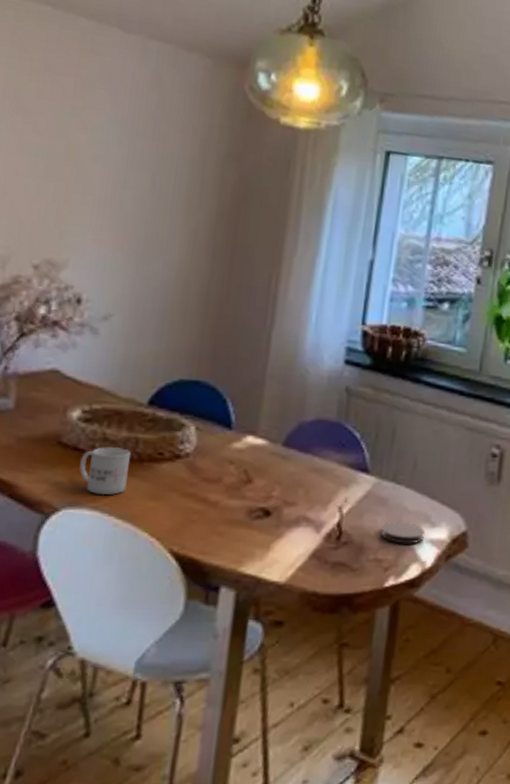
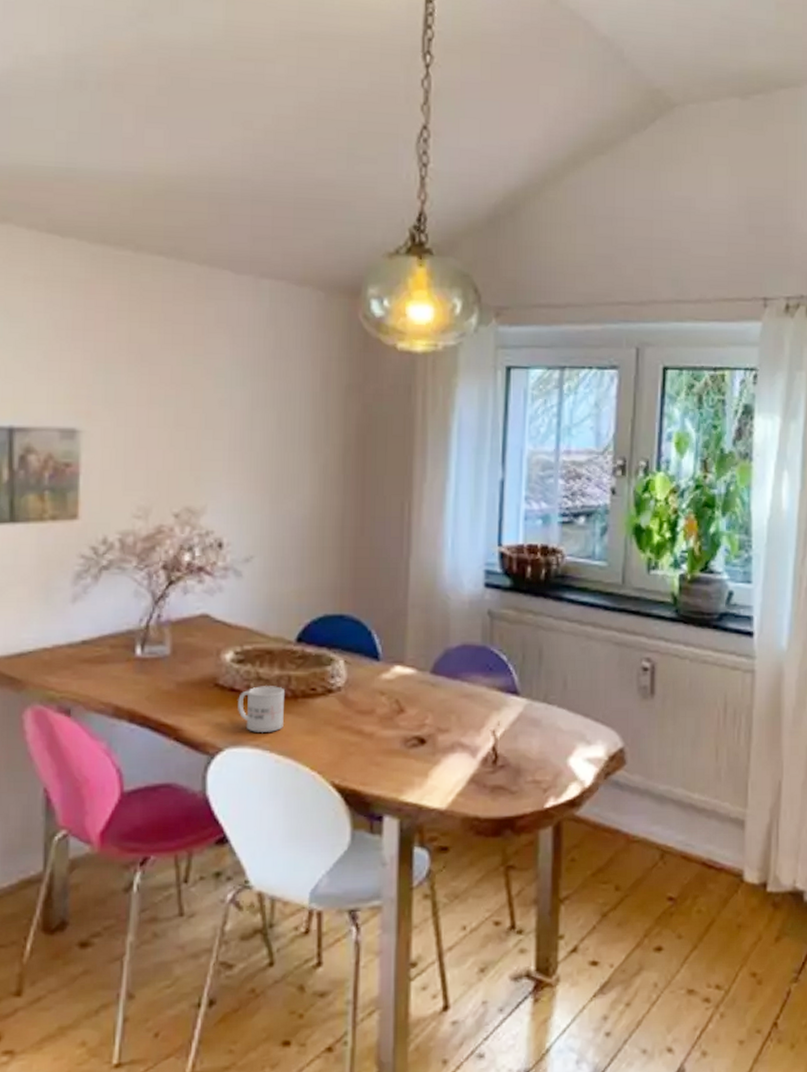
coaster: present [381,522,426,544] -> none [537,742,582,764]

